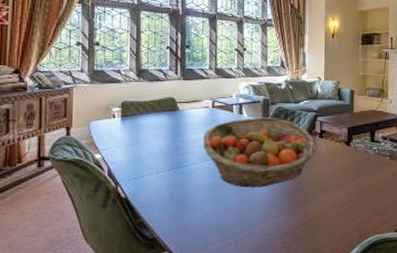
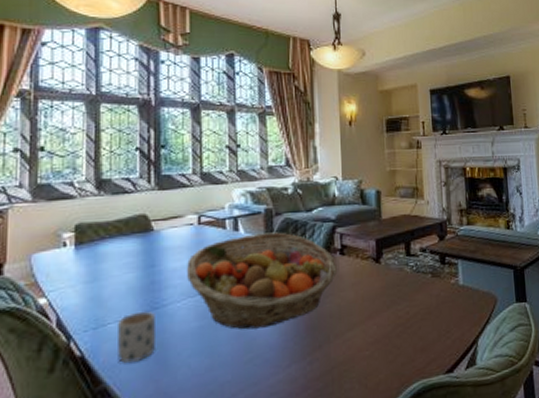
mug: none [151,168,179,204] -> present [118,311,155,363]

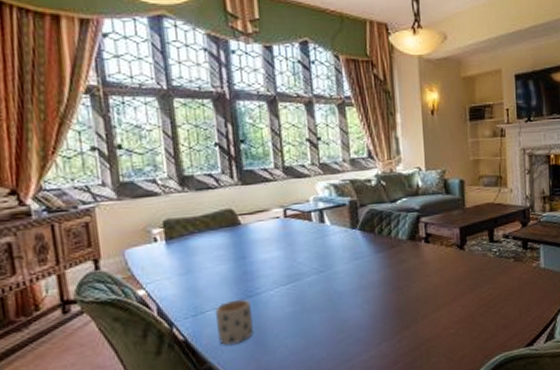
fruit basket: present [187,232,338,330] -> none [277,222,424,313]

